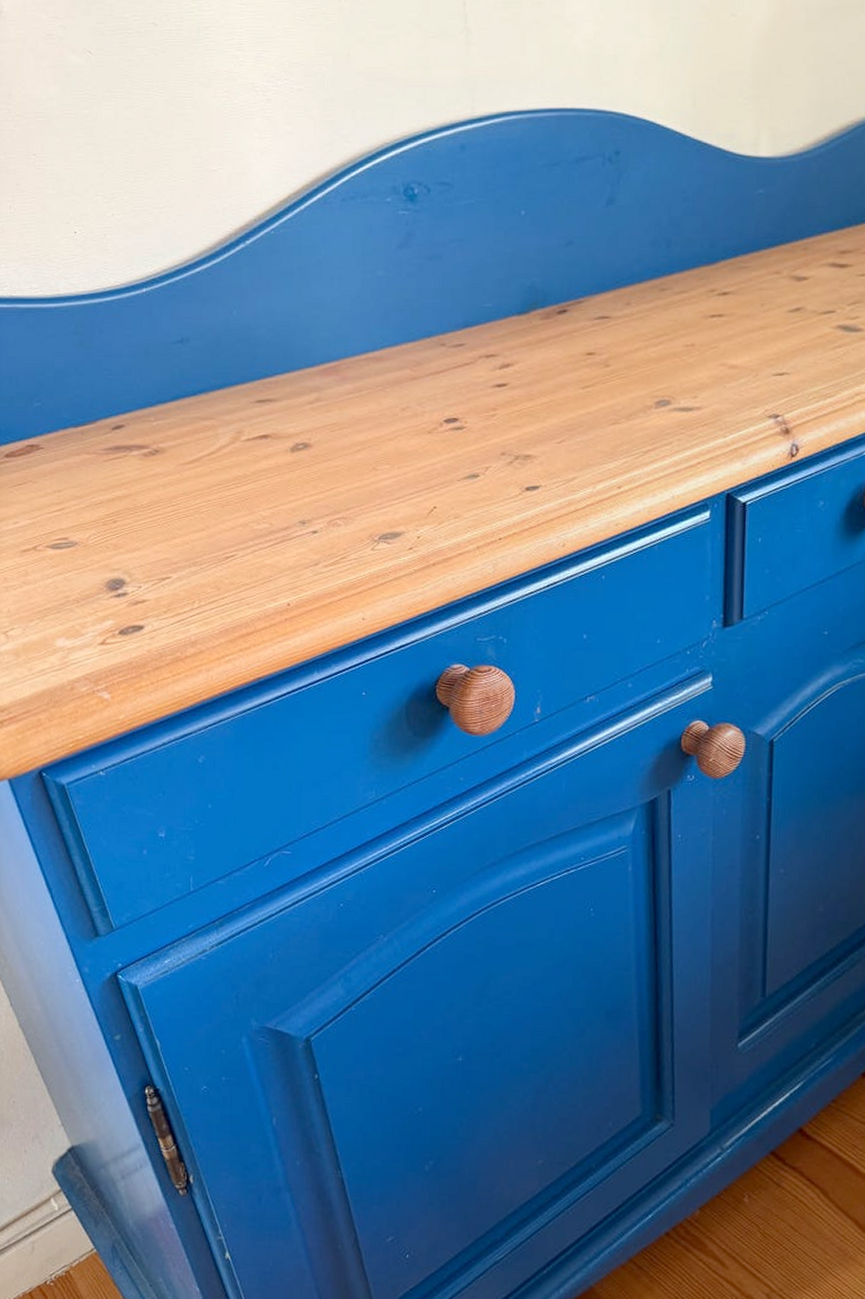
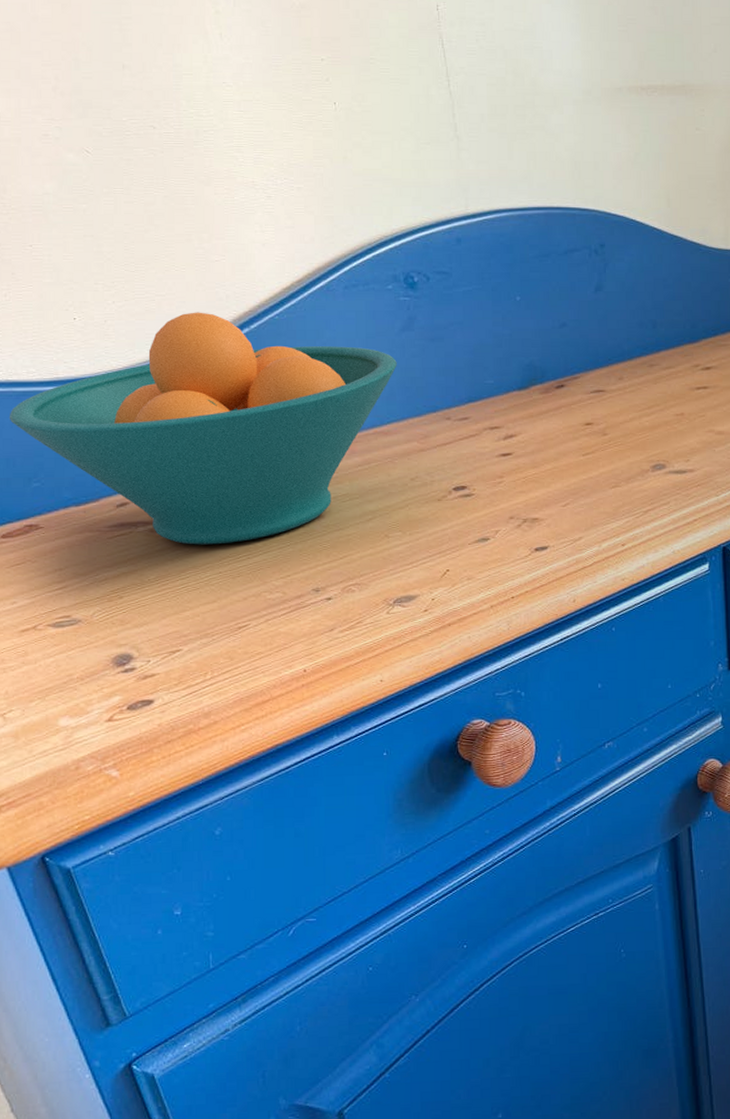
fruit bowl: none [12,226,393,472] -> present [9,312,397,545]

